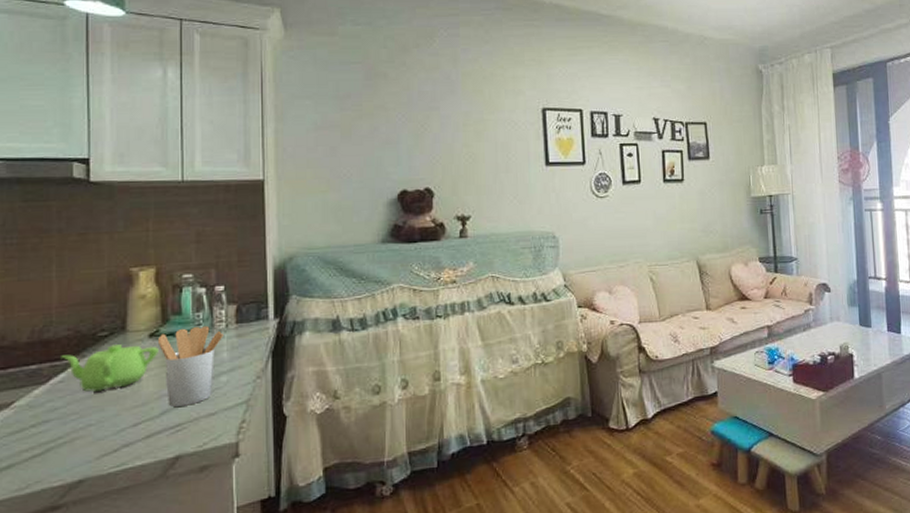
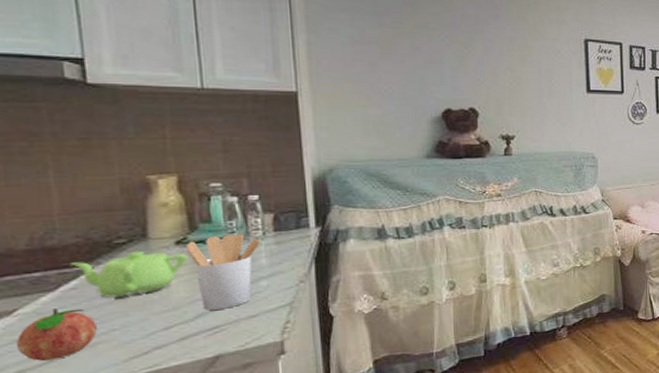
fruit: none [11,402,76,455] -> present [17,308,97,361]

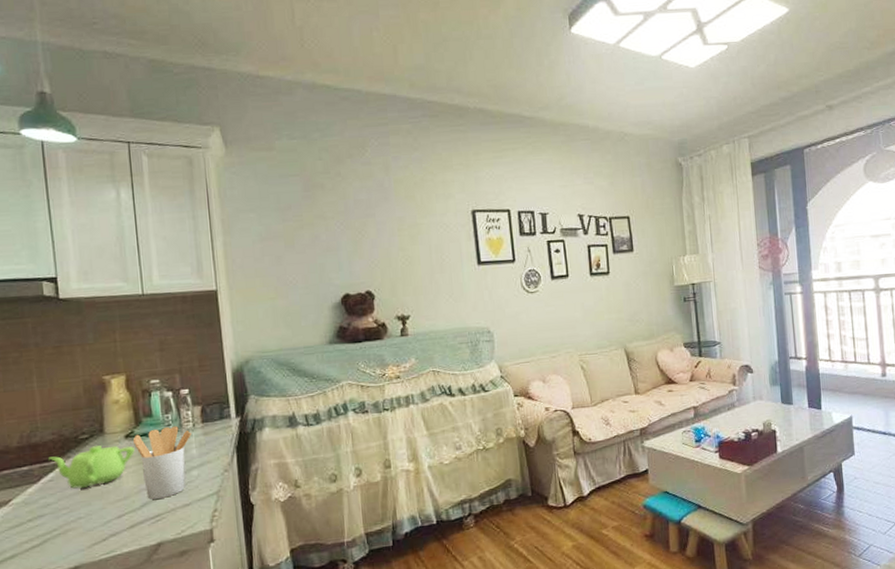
fruit: present [17,308,97,361] -> none [11,498,68,546]

